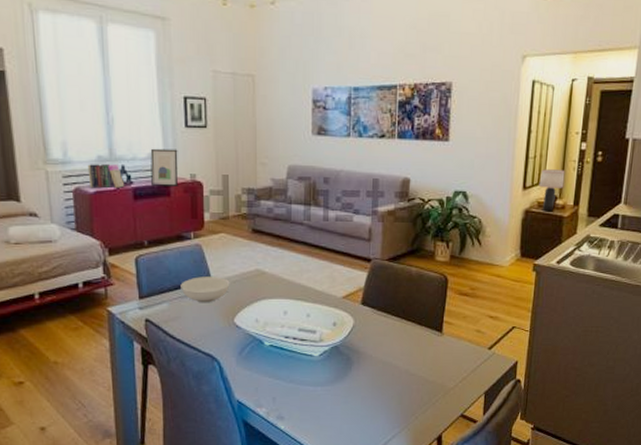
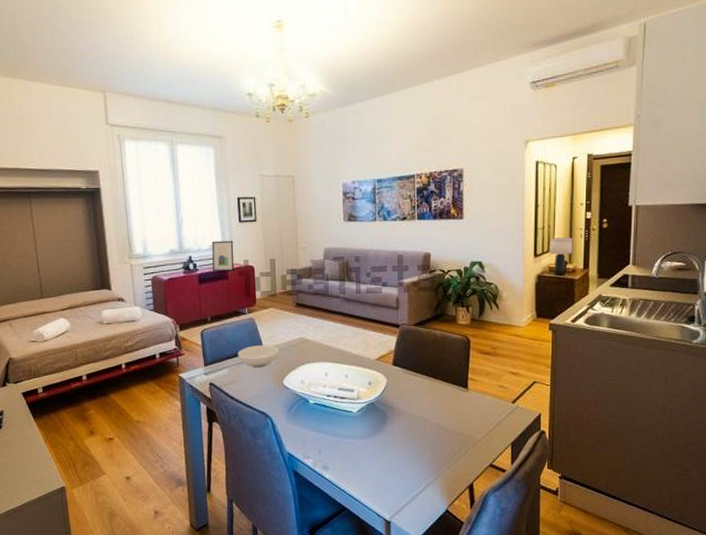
books: present [87,164,125,189] -> none [162,256,192,276]

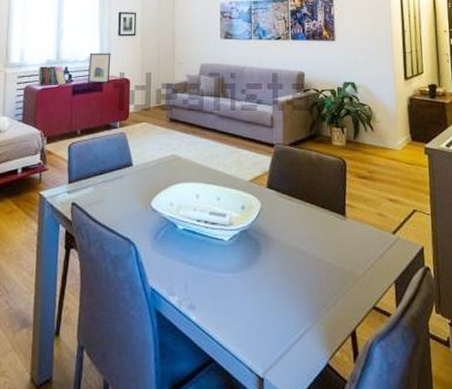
books: none [162,256,192,276] -> present [37,66,67,86]
bowl: present [238,345,279,368] -> none [105,162,149,187]
table lamp: present [549,237,573,276] -> none [418,62,441,99]

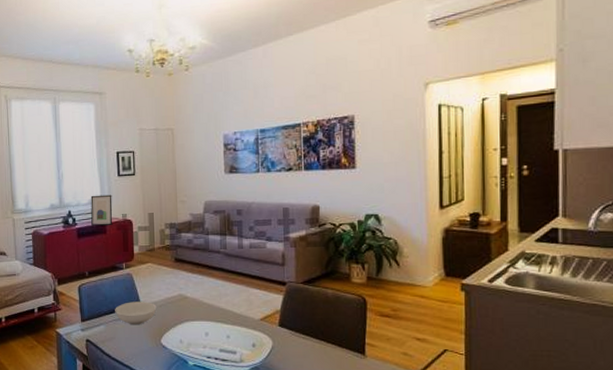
books: present [37,66,67,86] -> none [43,210,71,231]
bowl: none [105,162,149,187] -> present [115,301,157,325]

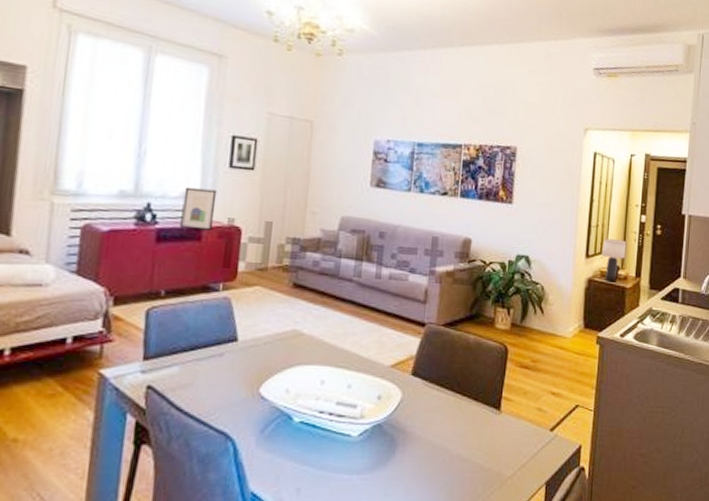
bowl: present [115,301,157,325] -> none [198,335,260,368]
table lamp: none [457,186,487,230] -> present [601,238,627,282]

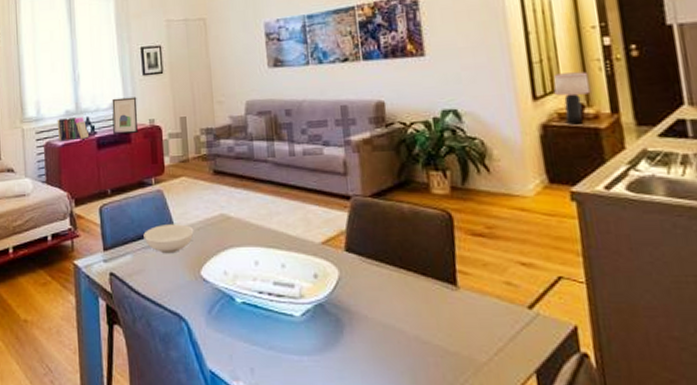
books: none [103,198,148,228] -> present [57,117,90,142]
bowl: none [198,335,260,368] -> present [143,224,194,254]

